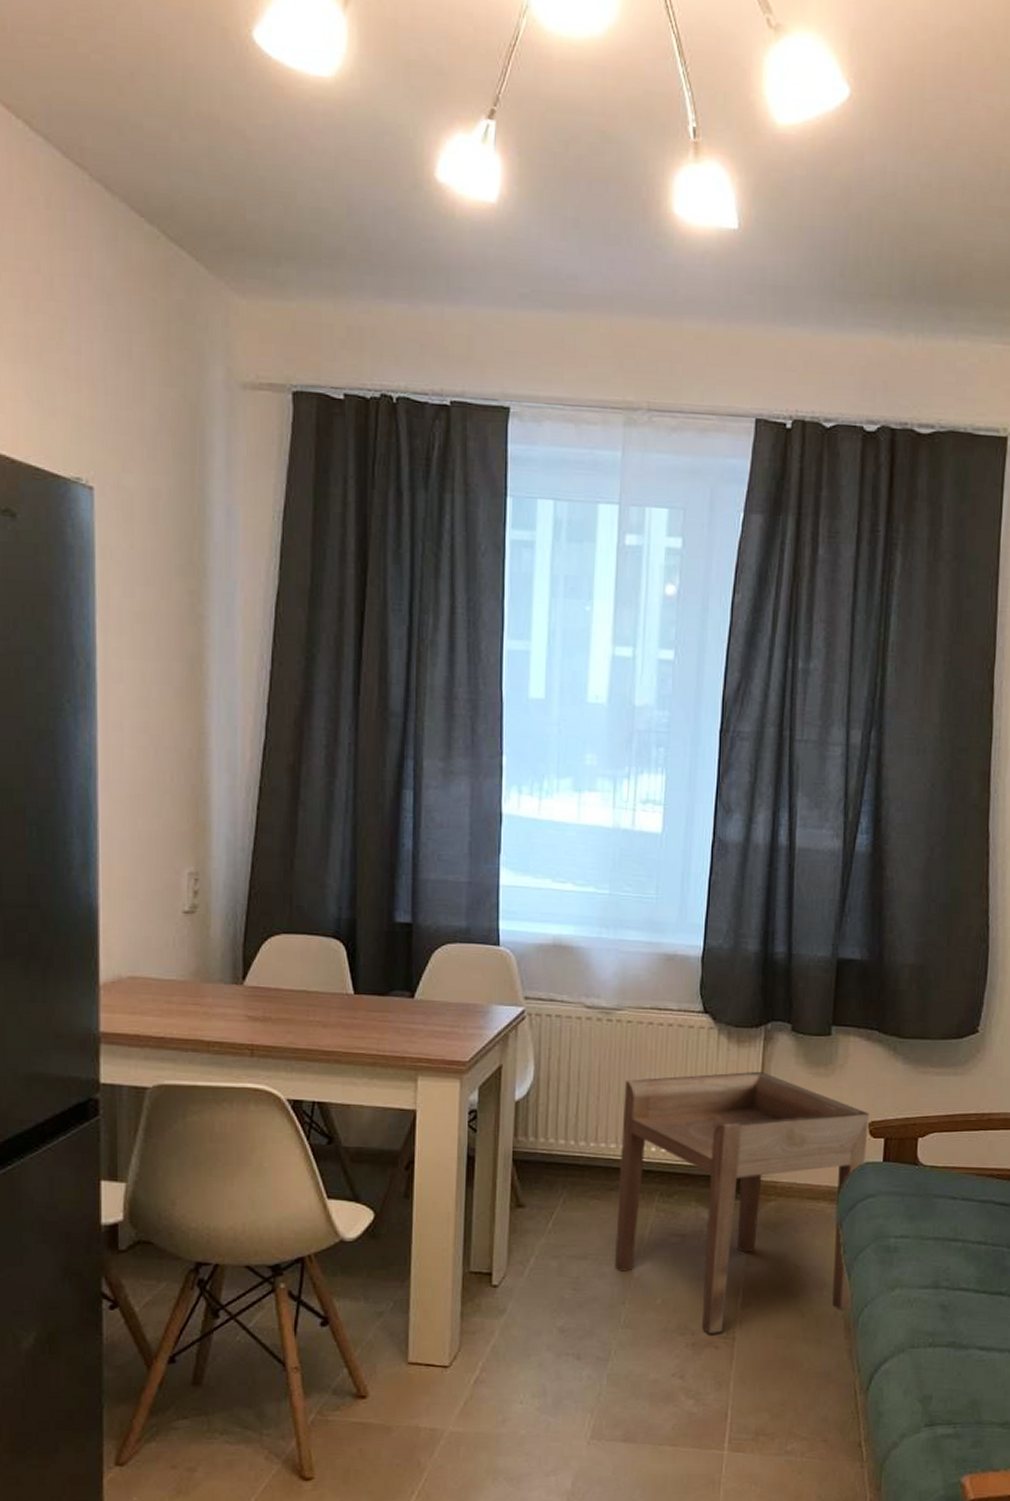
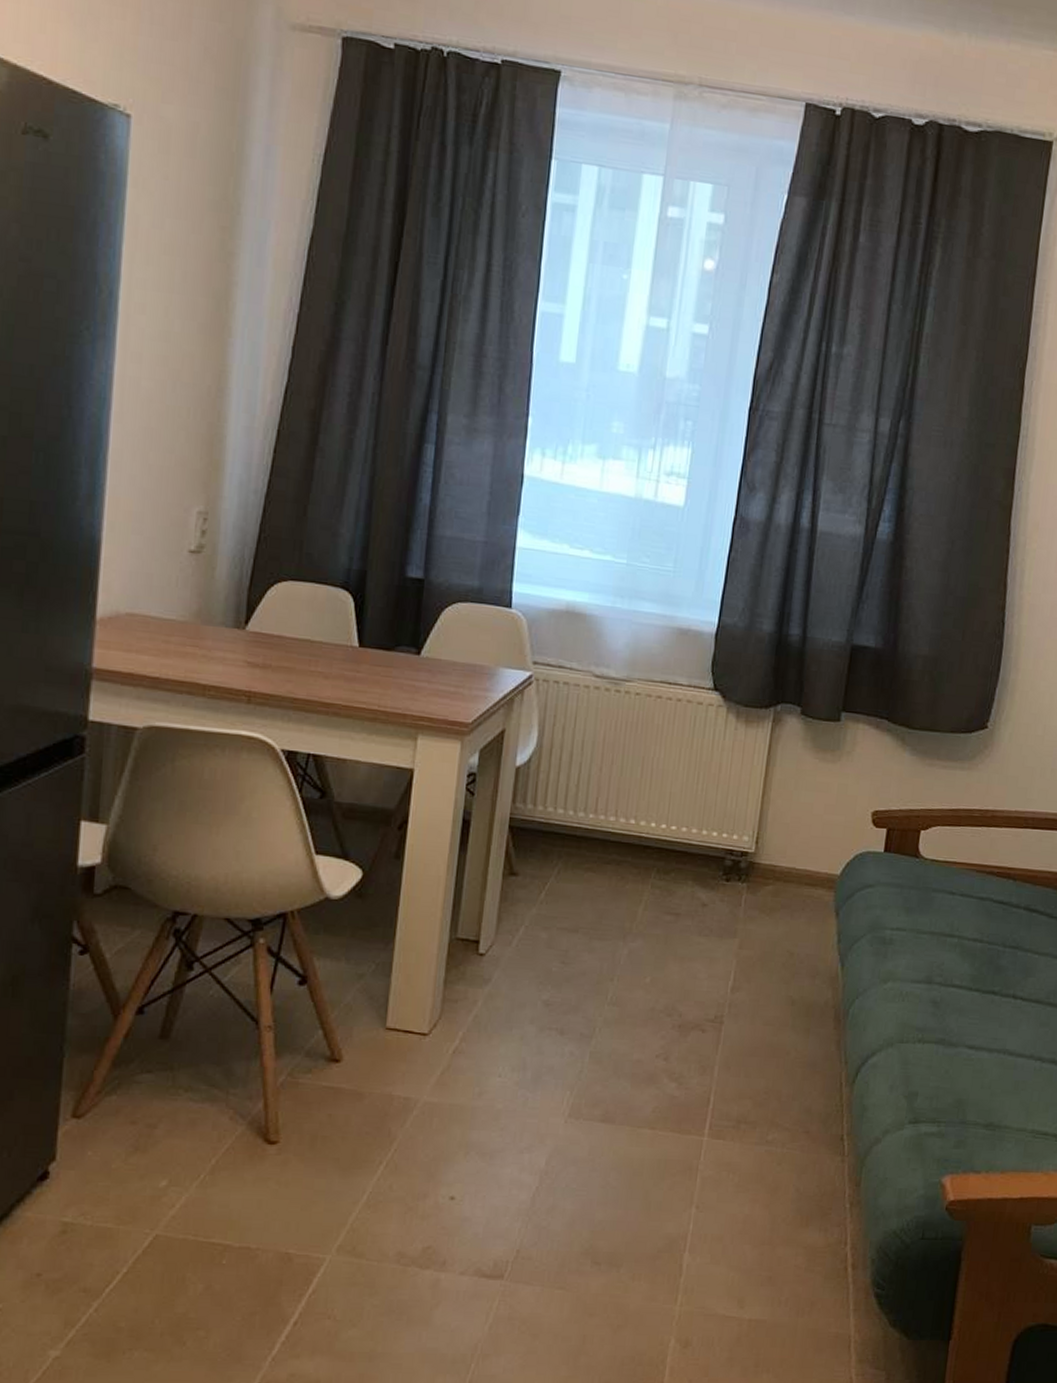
side table: present [614,1071,869,1333] -> none [604,752,873,1016]

